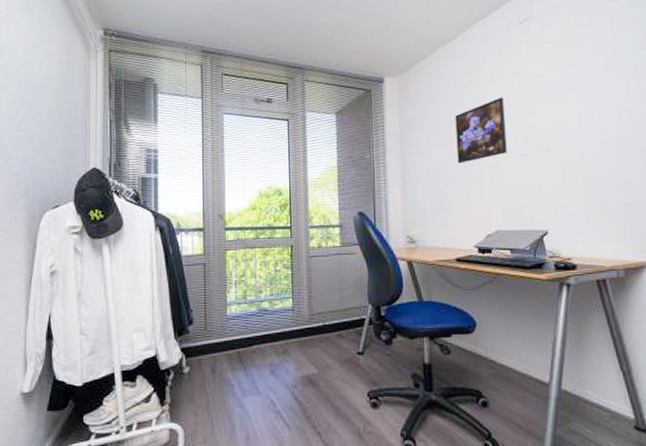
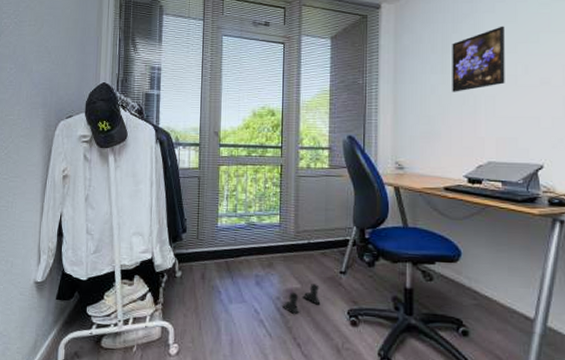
boots: none [300,368,340,403] -> present [282,284,321,315]

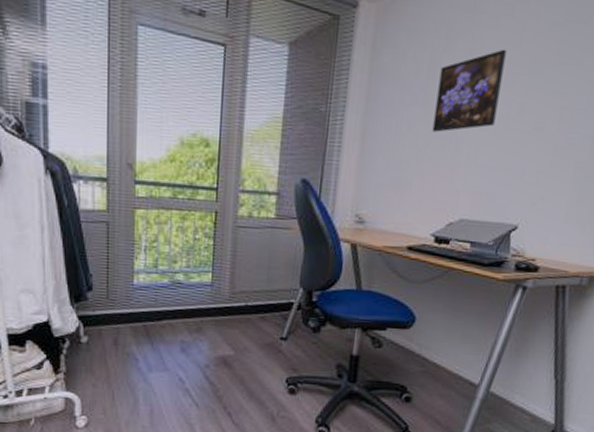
boots: present [282,284,321,315] -> none [212,350,256,384]

